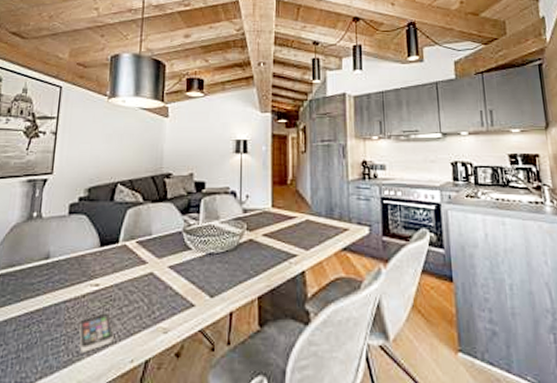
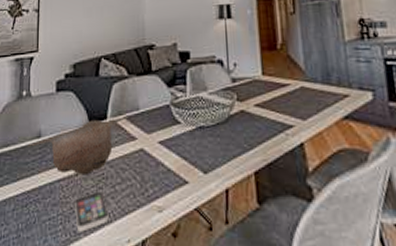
bowl: none [34,240,143,297] -> present [27,115,130,175]

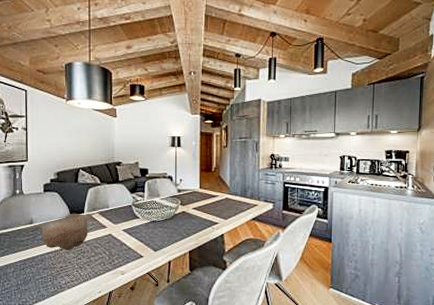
smartphone: present [75,191,109,232] -> none [60,261,86,286]

